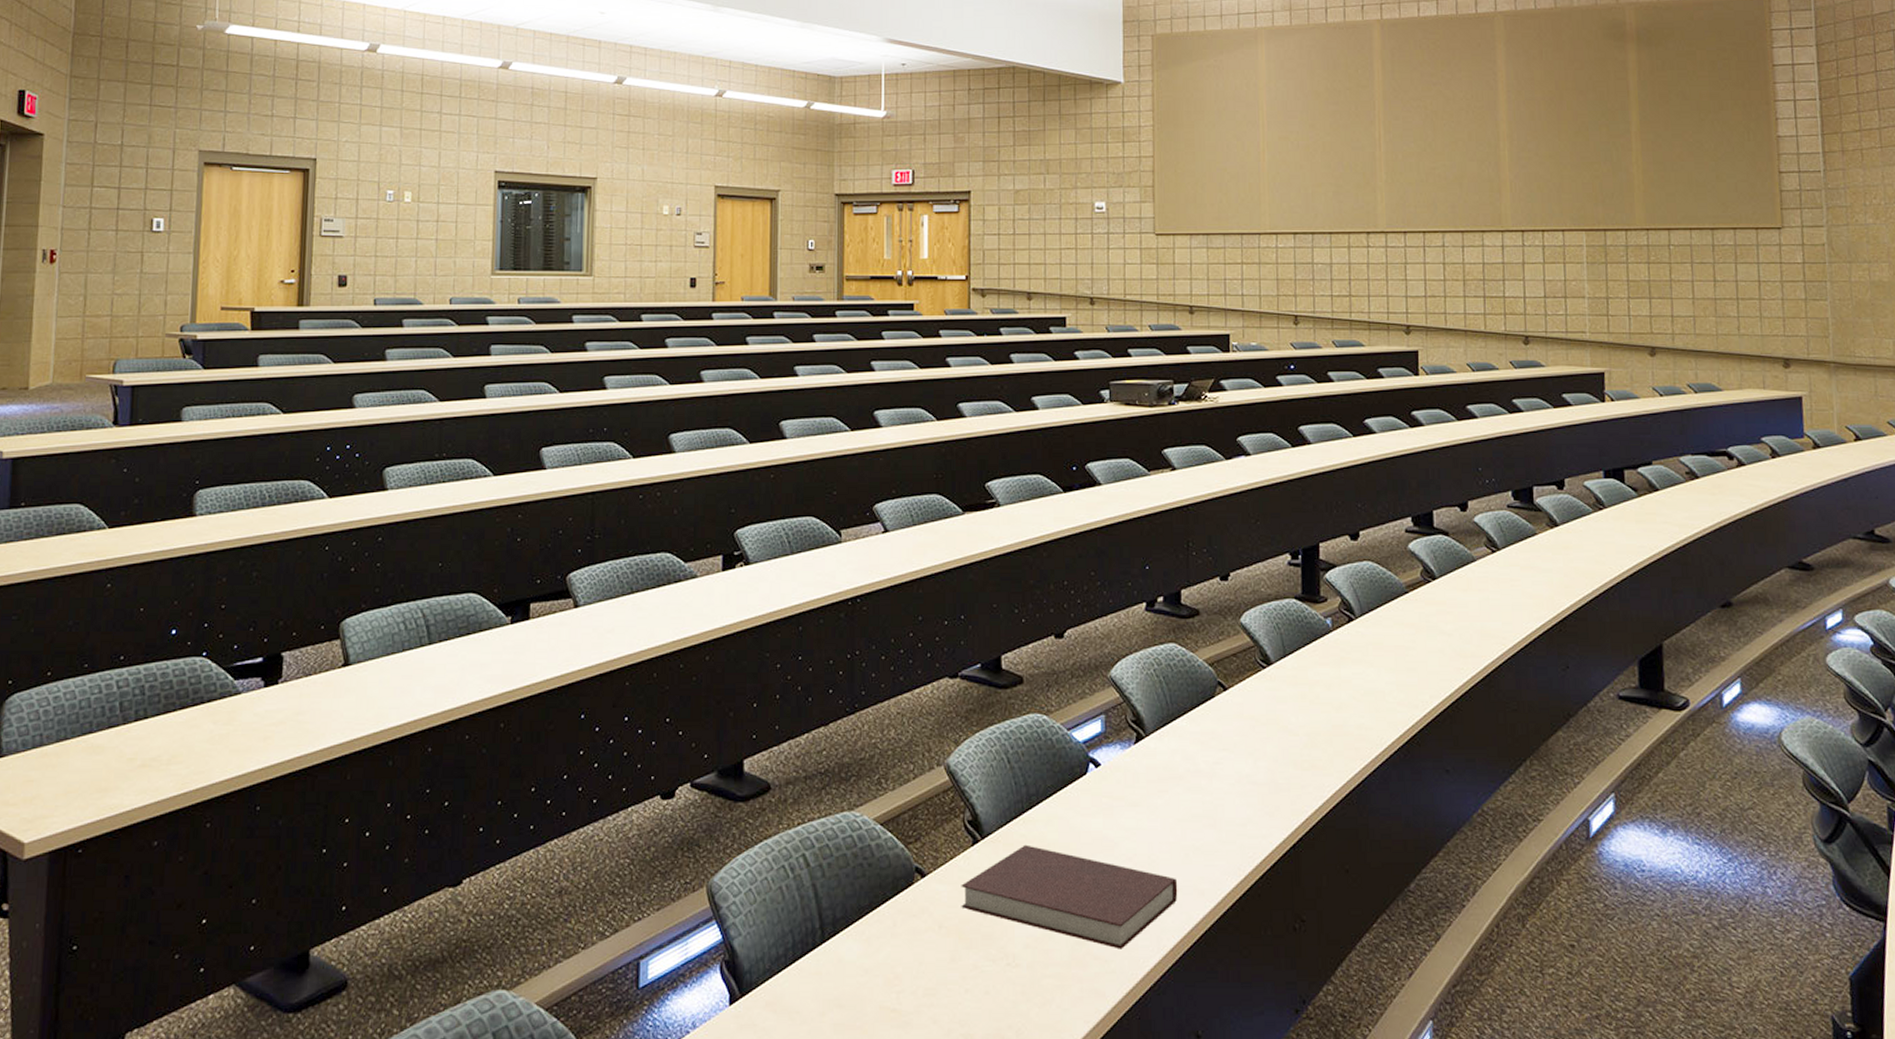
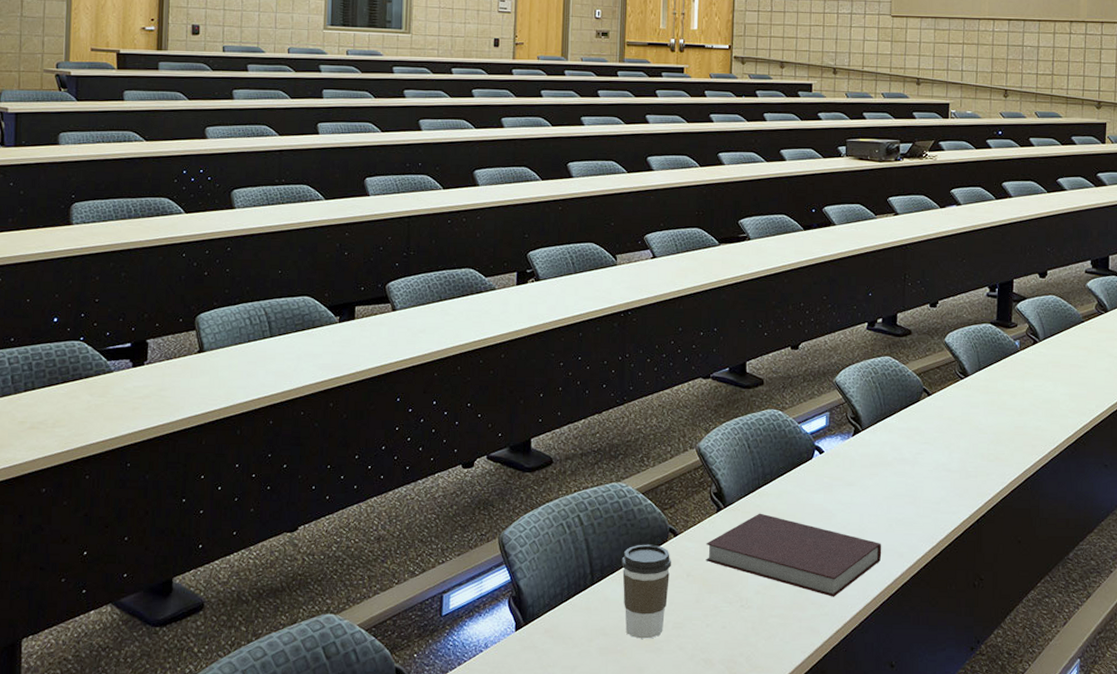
coffee cup: none [858,888,919,1010] -> present [622,544,671,639]

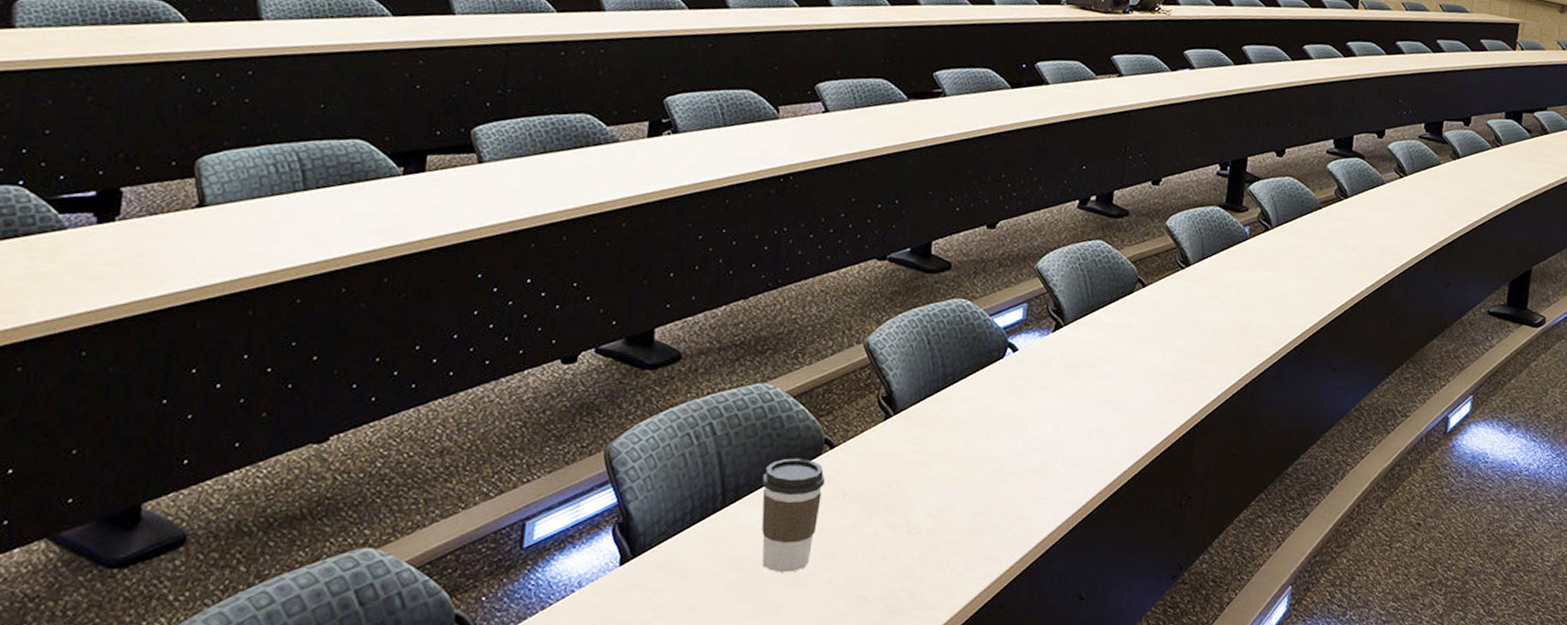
notebook: present [705,513,882,597] -> none [867,421,1079,520]

